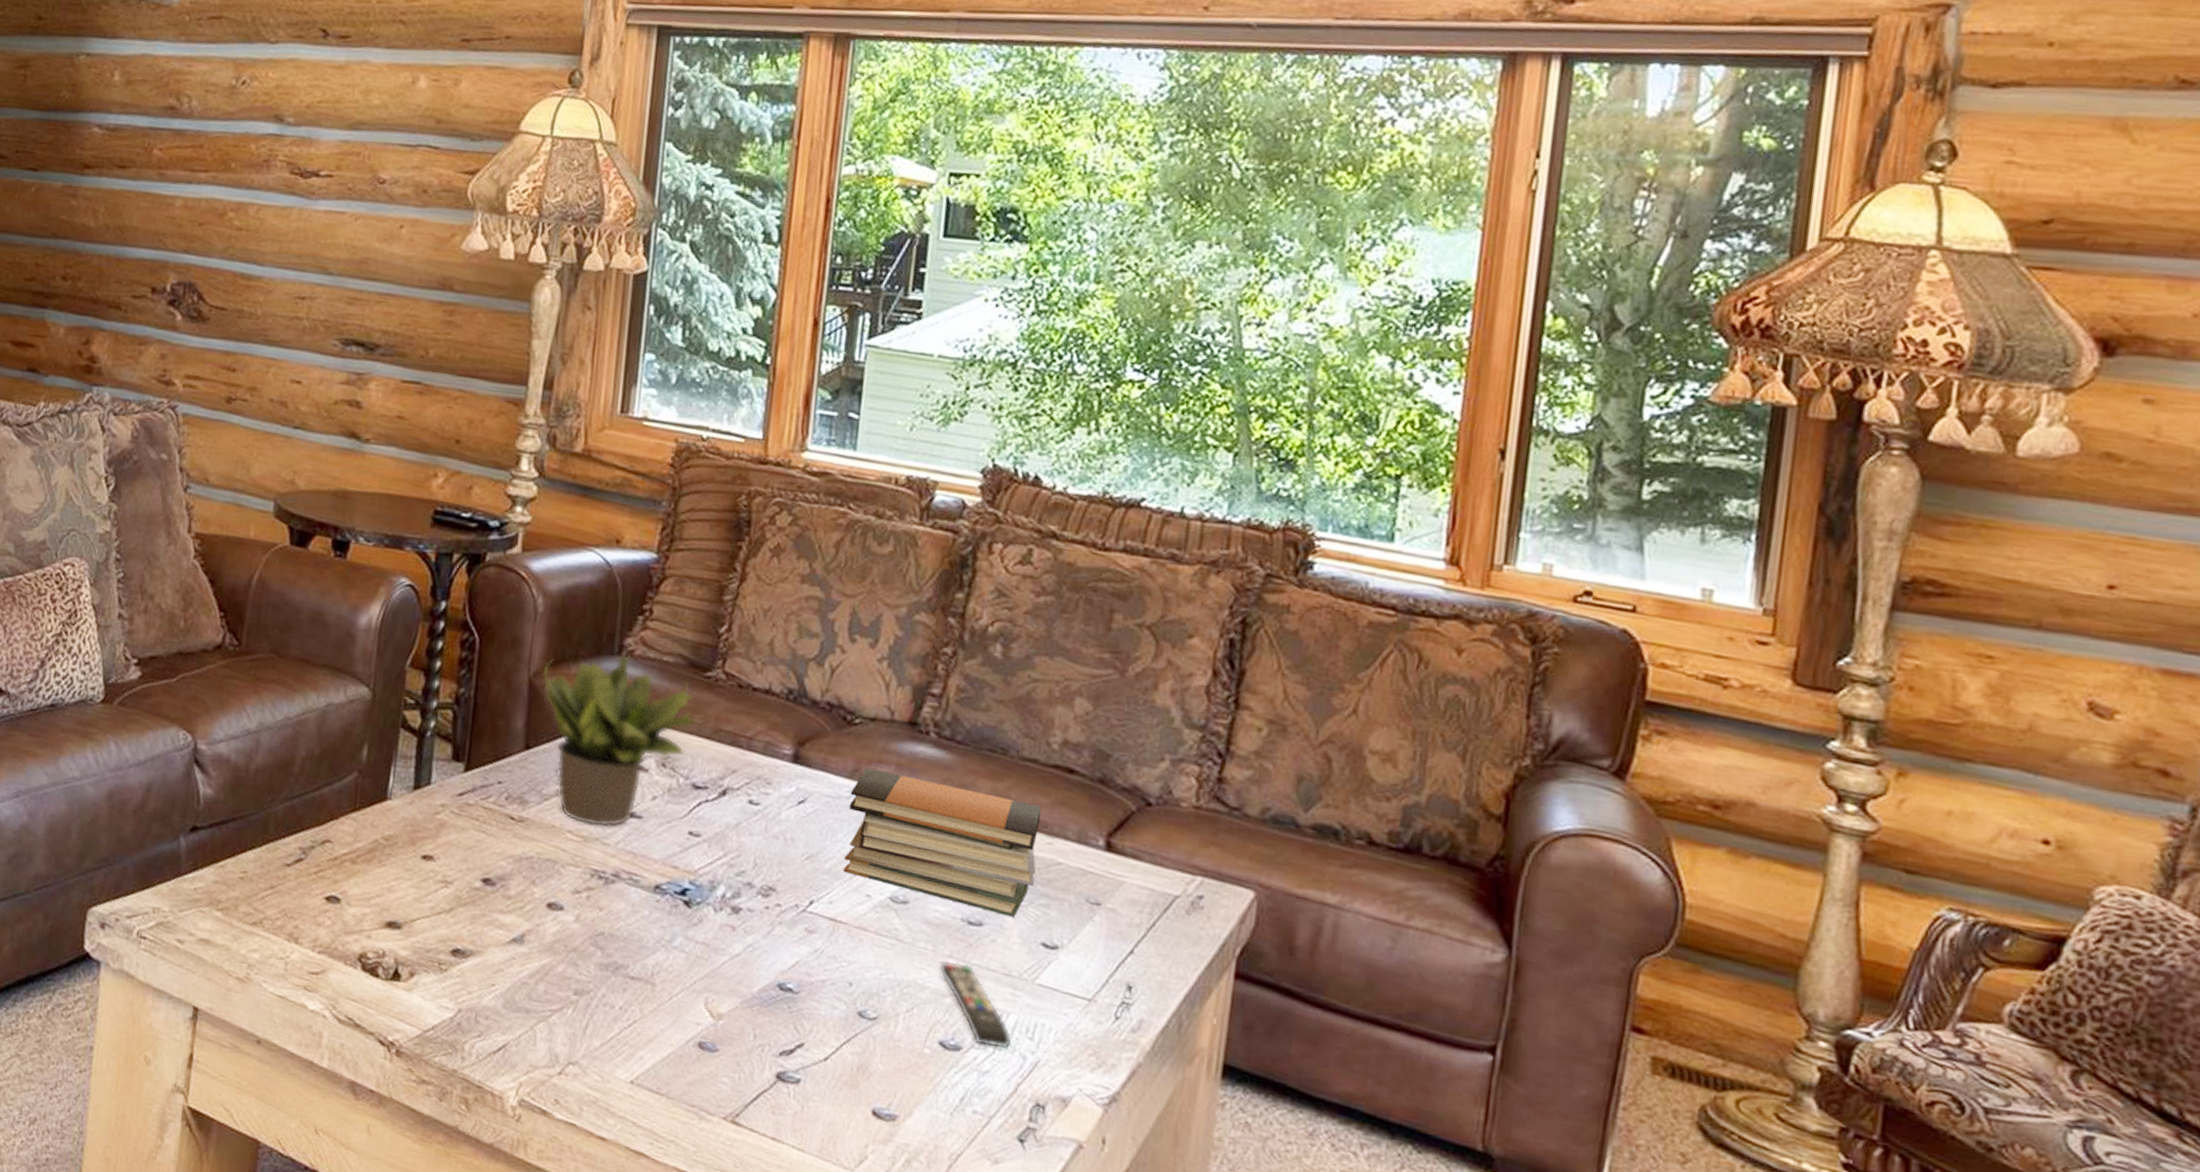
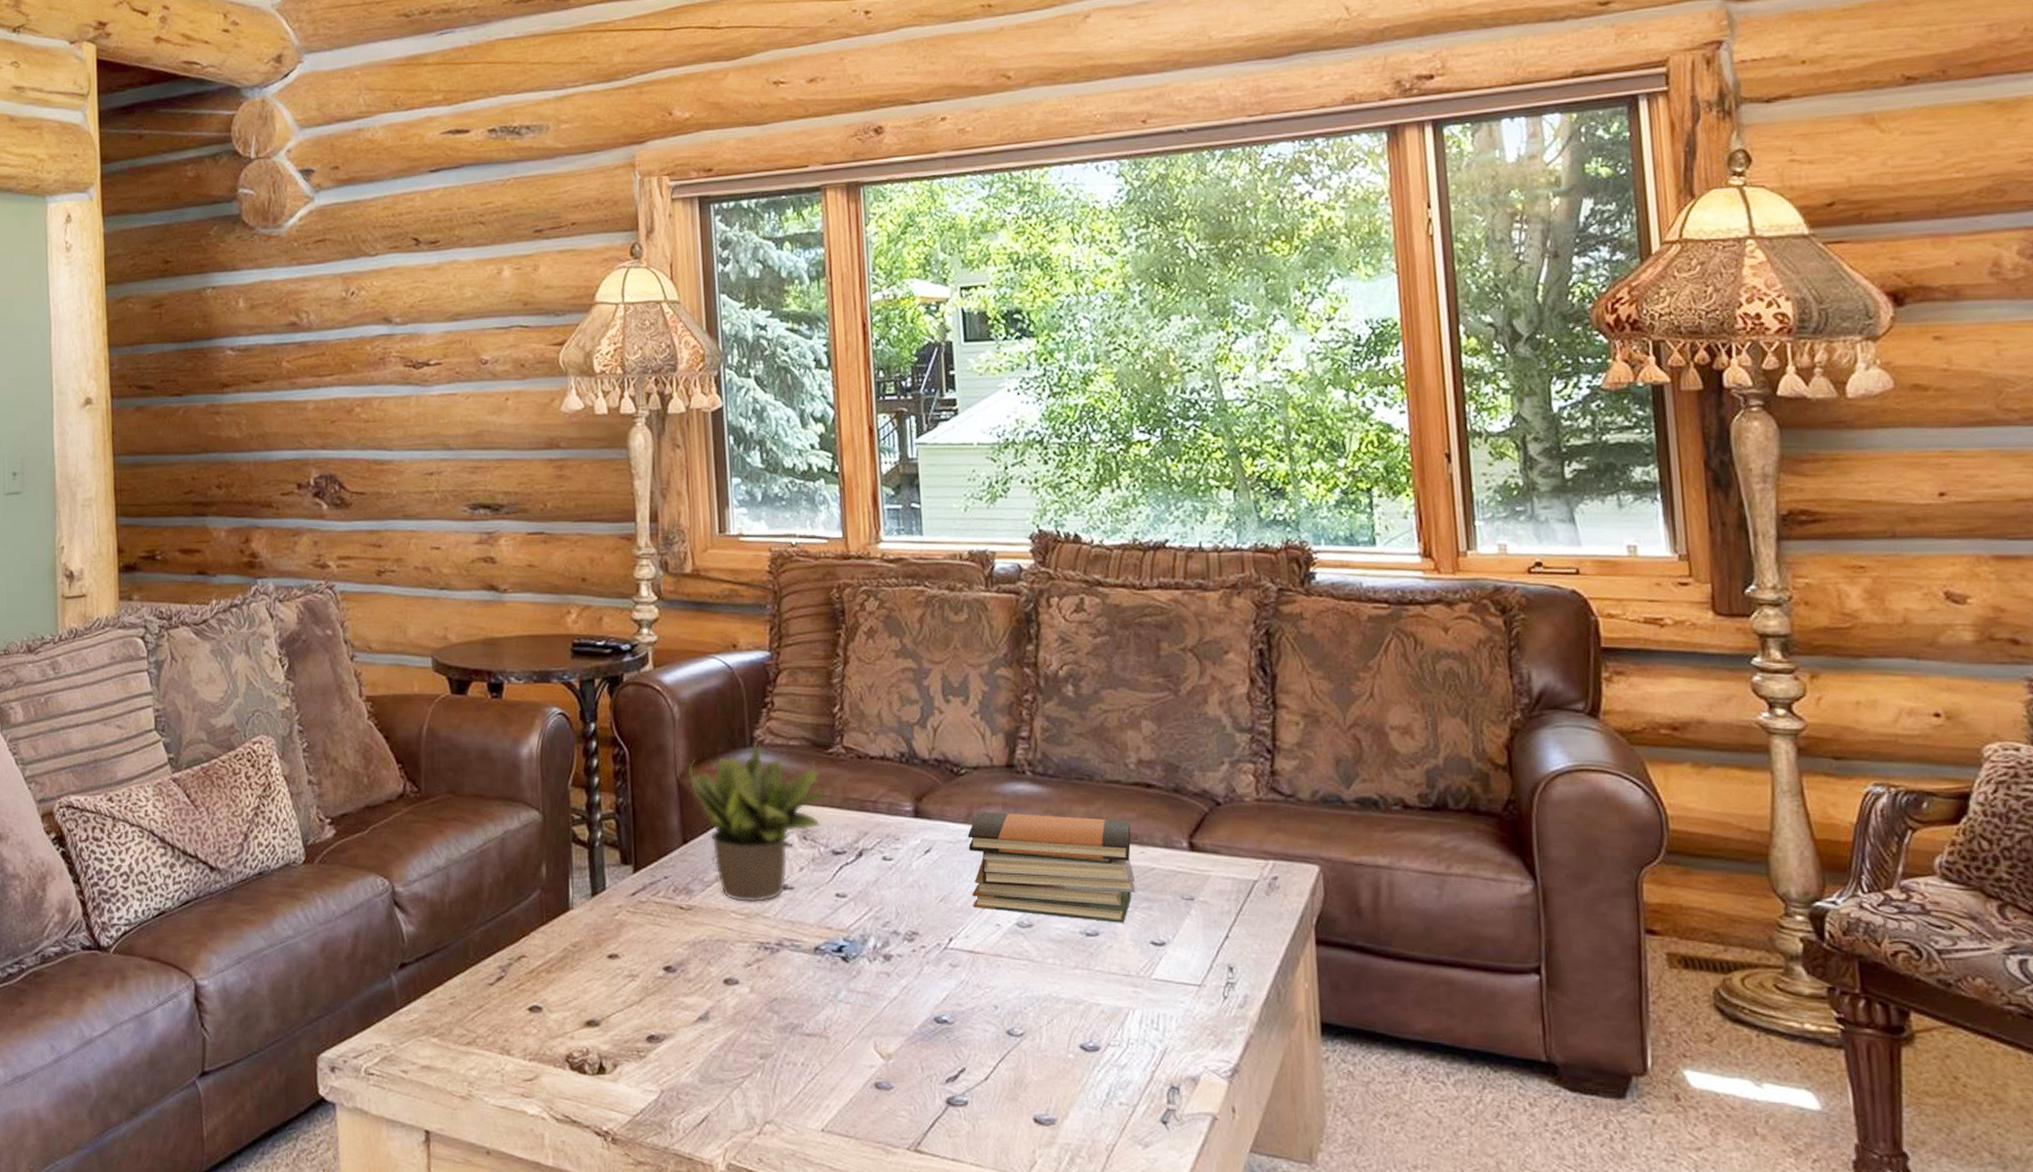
remote control: present [939,960,1013,1049] -> none [1068,972,1141,1042]

